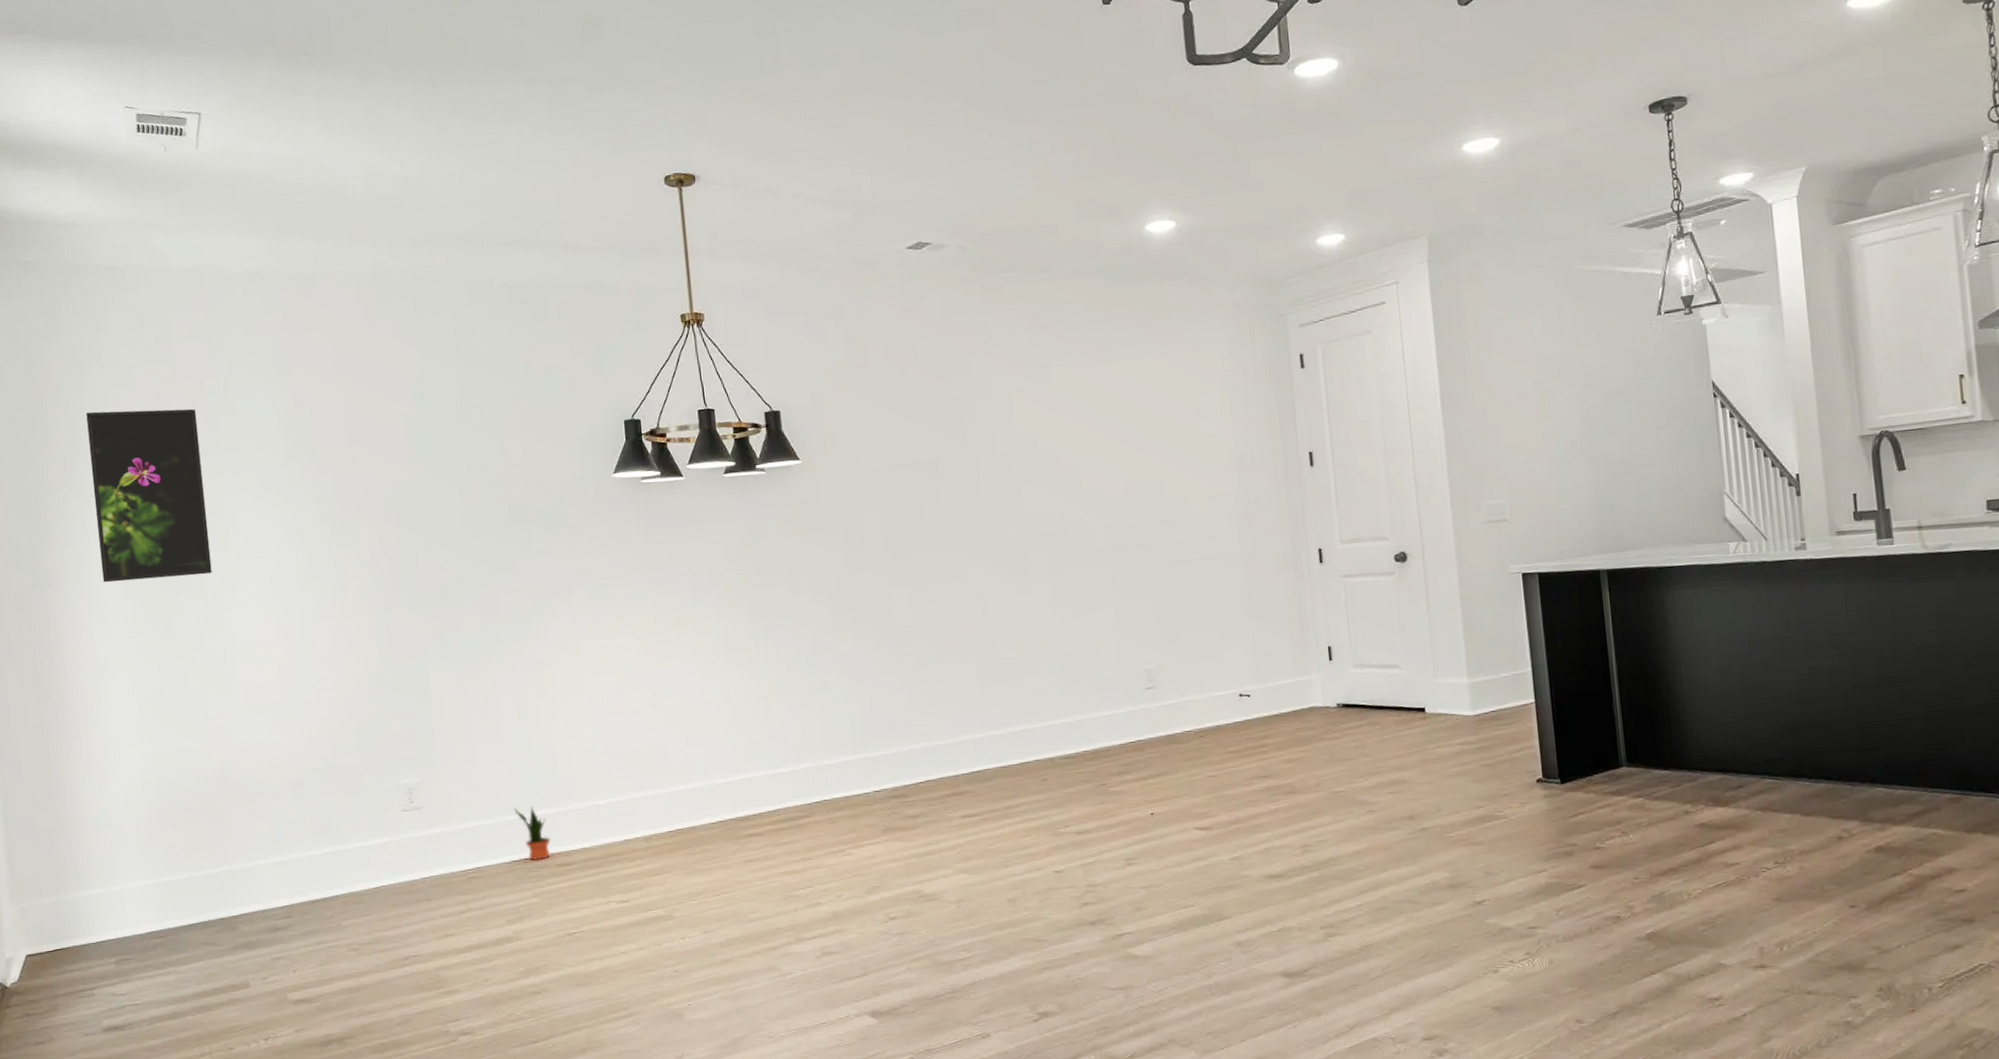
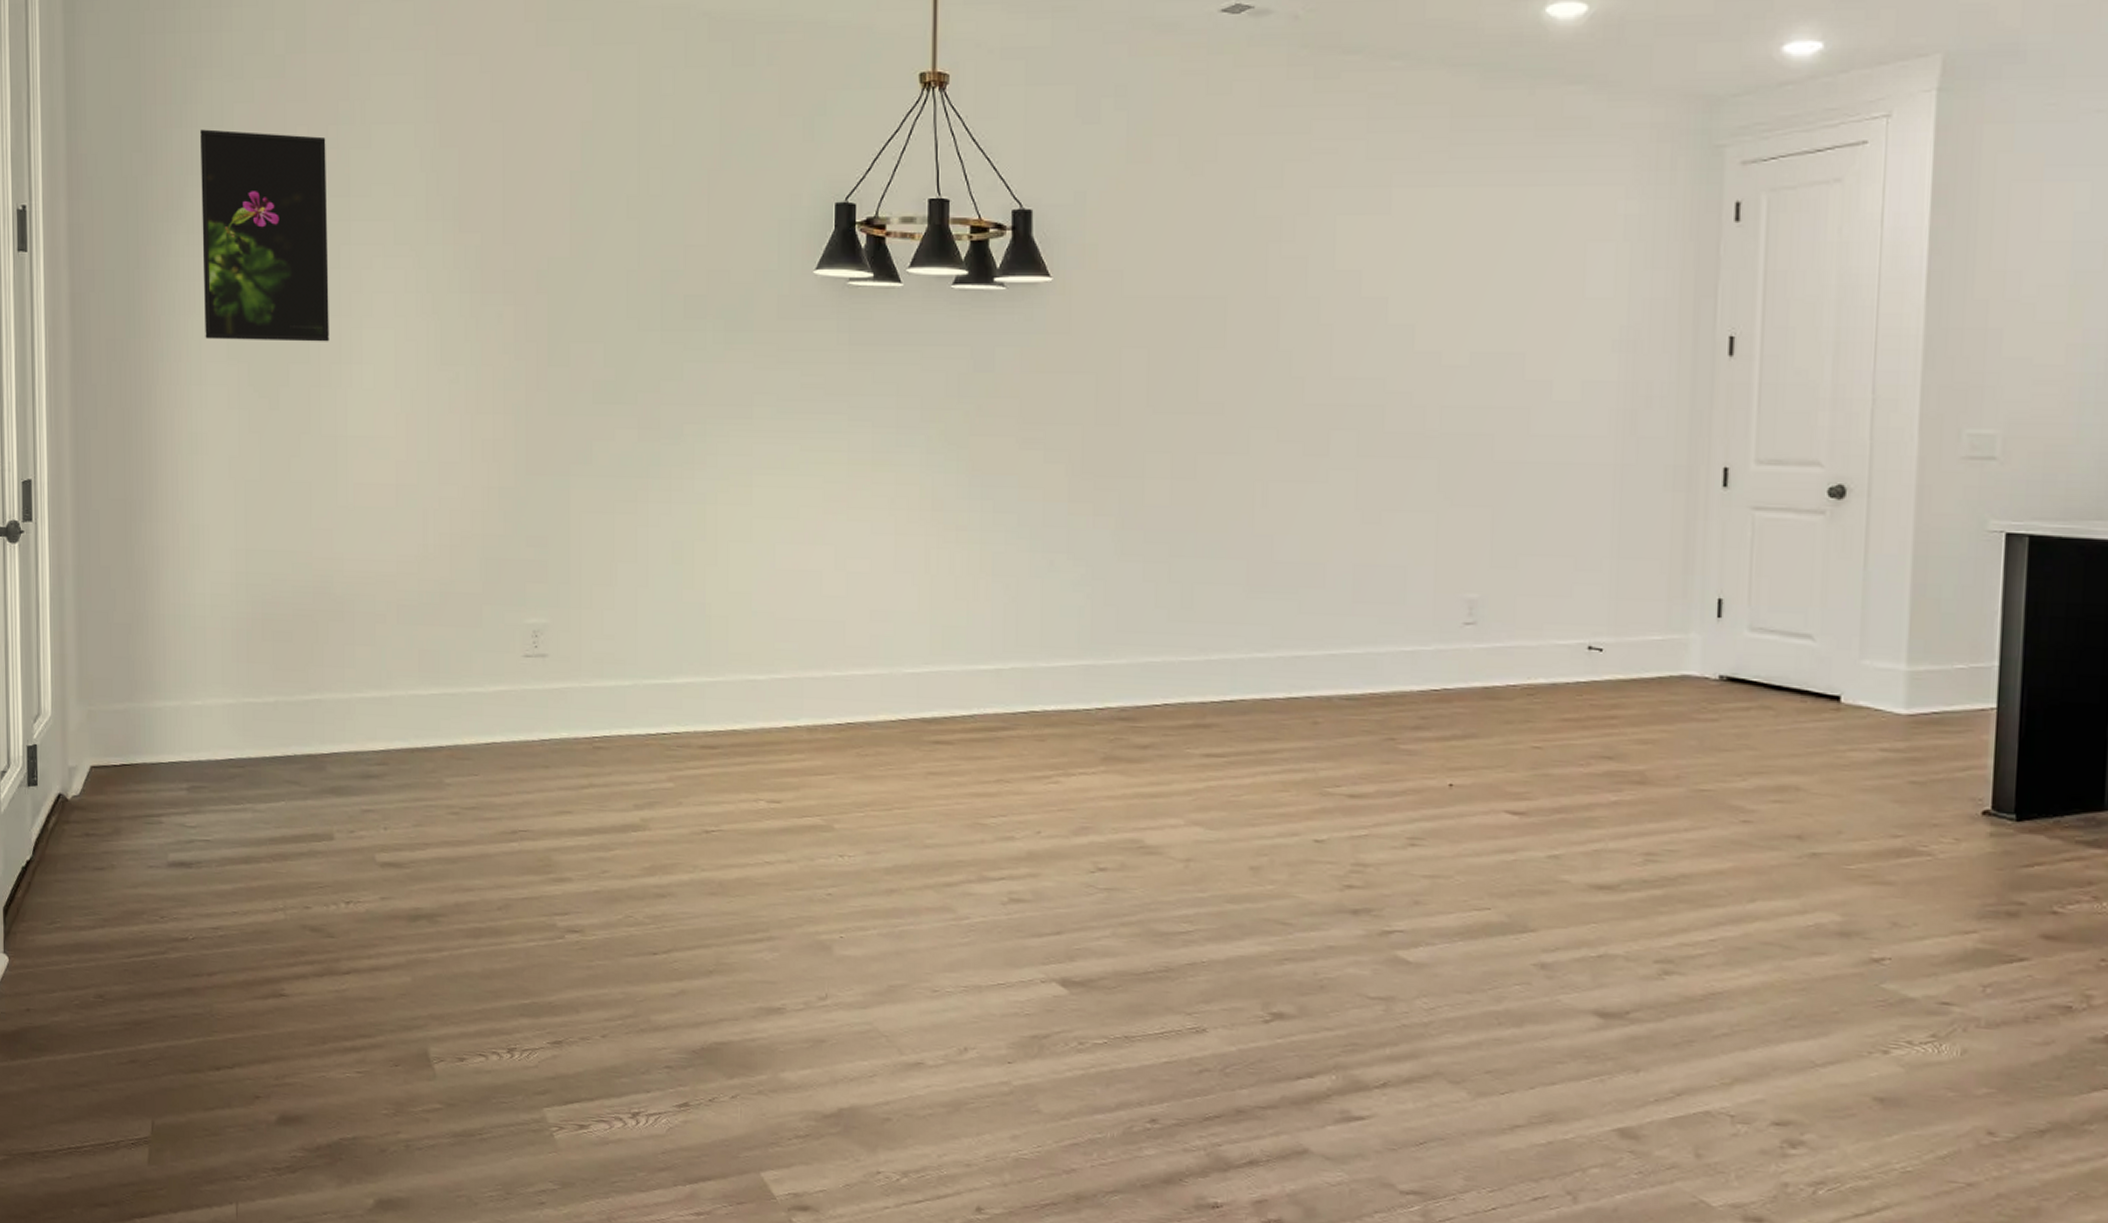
potted plant: present [514,806,551,862] -> none [655,670,695,739]

